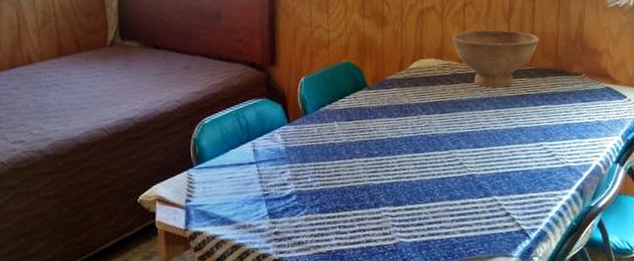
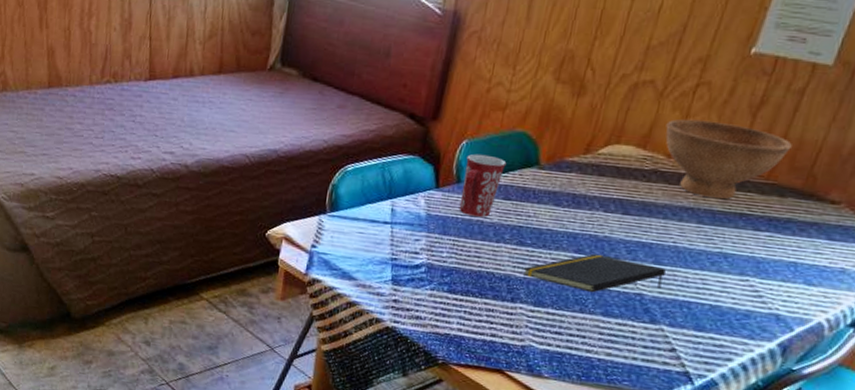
mug: none [307,86,341,141] -> present [459,153,507,217]
notepad: none [377,149,485,184] -> present [522,253,666,293]

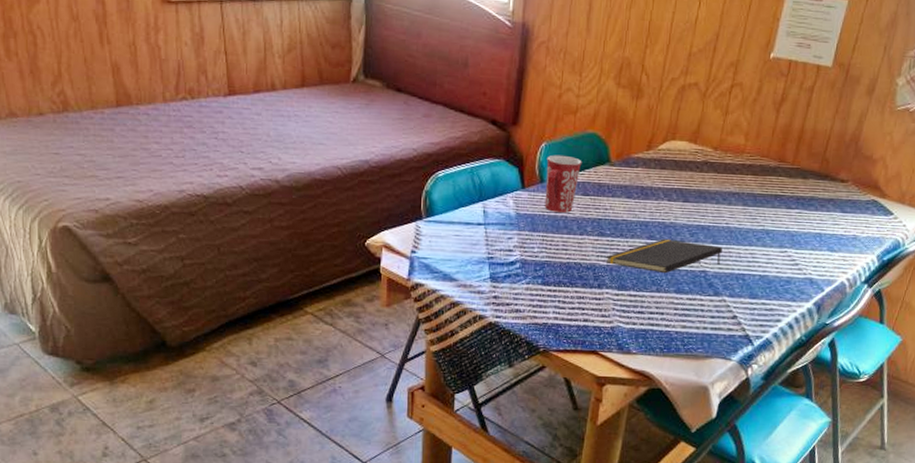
bowl: present [665,119,792,200] -> none [710,116,808,184]

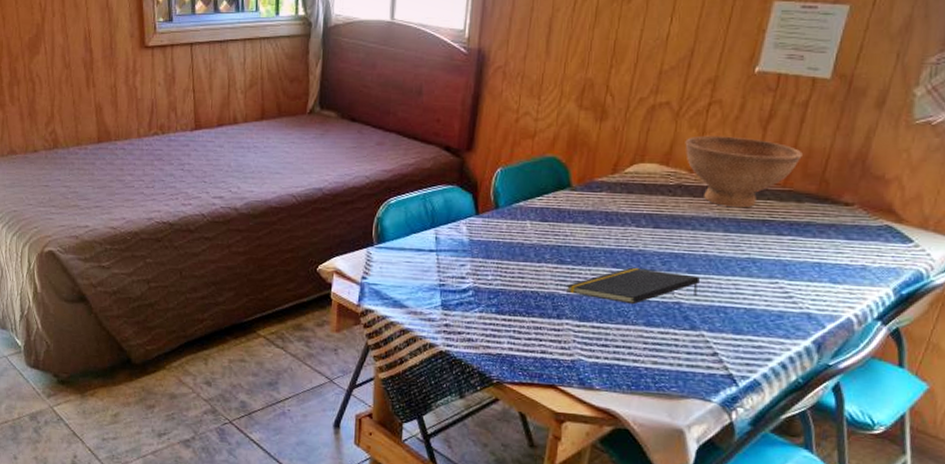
mug: present [544,155,582,213] -> none [499,180,540,239]
bowl: none [710,116,808,184] -> present [685,135,803,208]

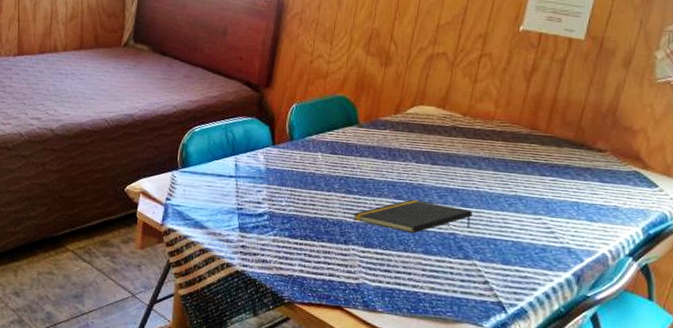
bowl: present [685,135,803,208] -> none [459,83,561,150]

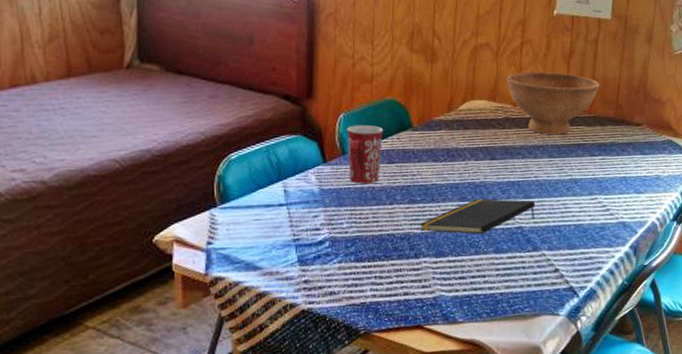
mug: none [293,115,331,170] -> present [346,124,384,184]
bowl: none [459,83,561,150] -> present [506,71,600,135]

